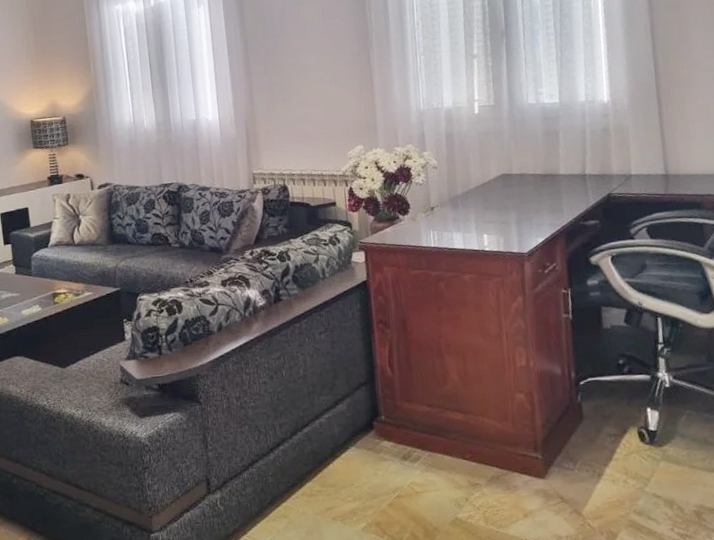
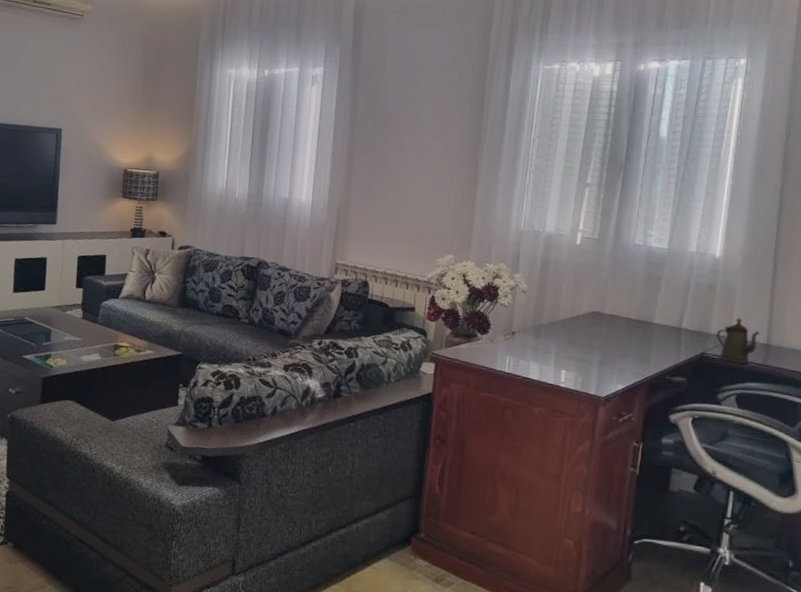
coffee pot: none [618,155,657,198] -> present [716,318,760,364]

